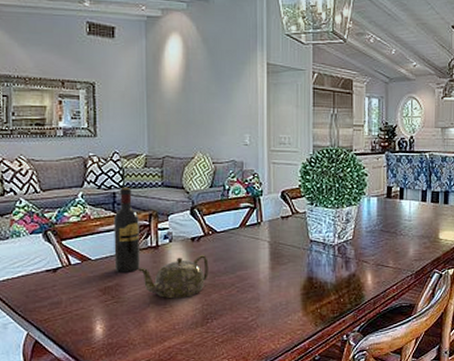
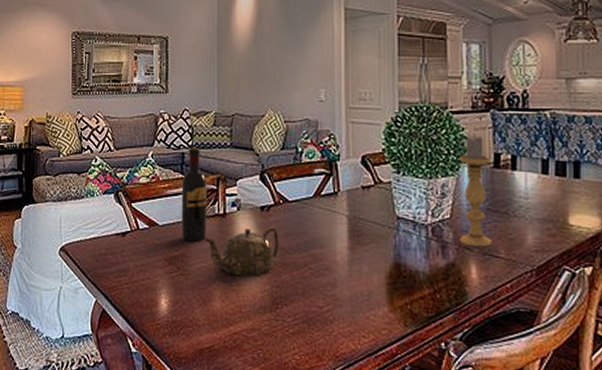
candle holder: none [359,171,384,260] -> present [459,133,492,247]

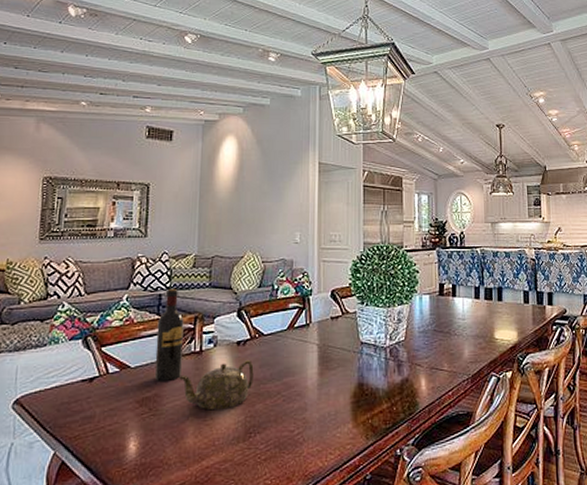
candle holder: present [459,133,492,247] -> none [412,268,438,363]

